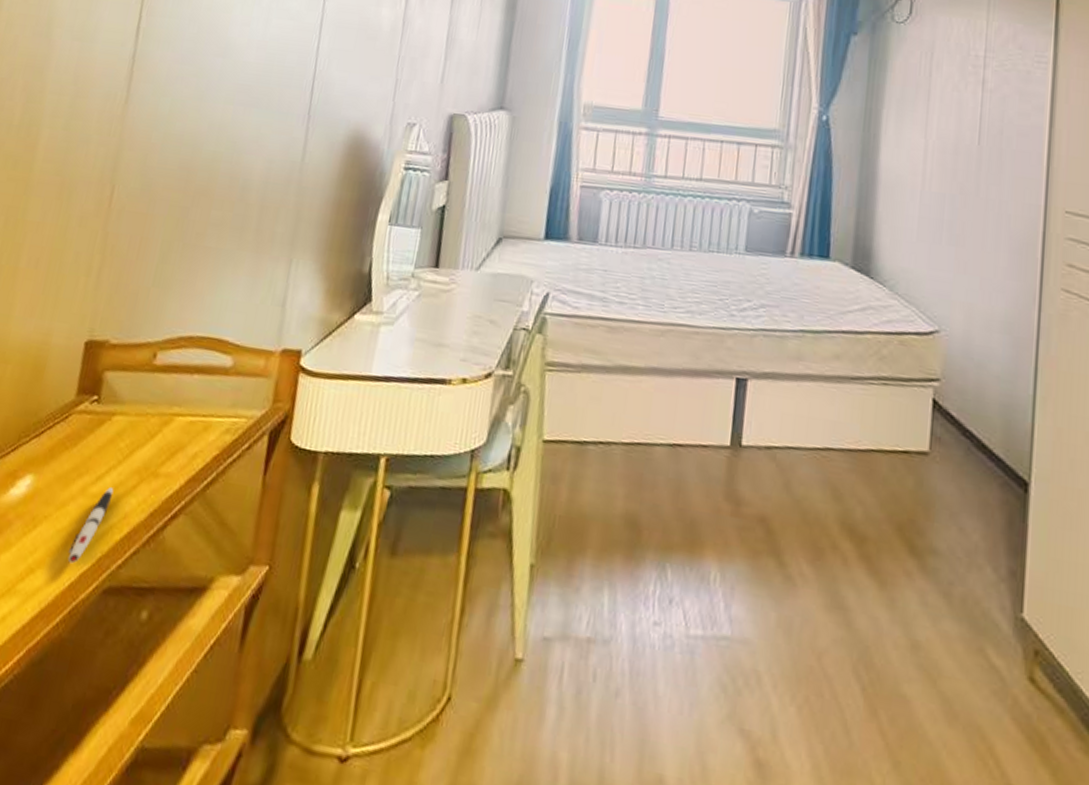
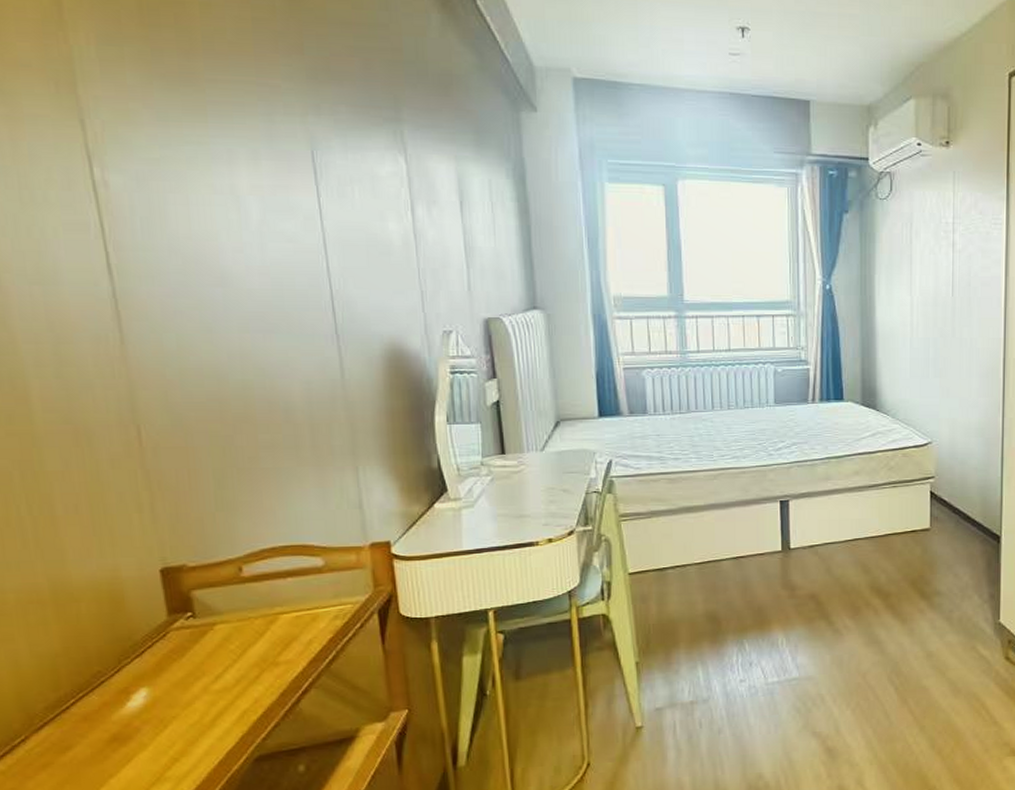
pen: present [68,487,114,564] -> none [207,682,238,747]

